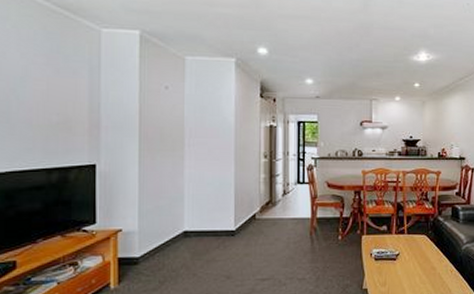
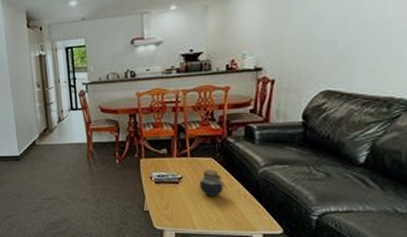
jar: none [413,246,437,272] -> present [199,169,226,196]

